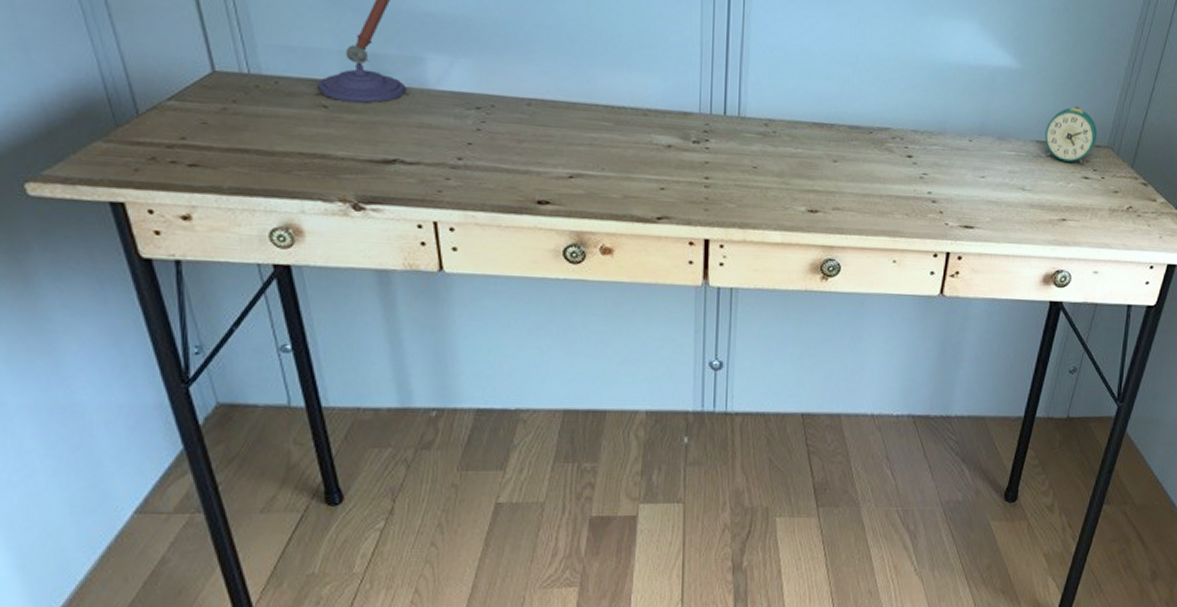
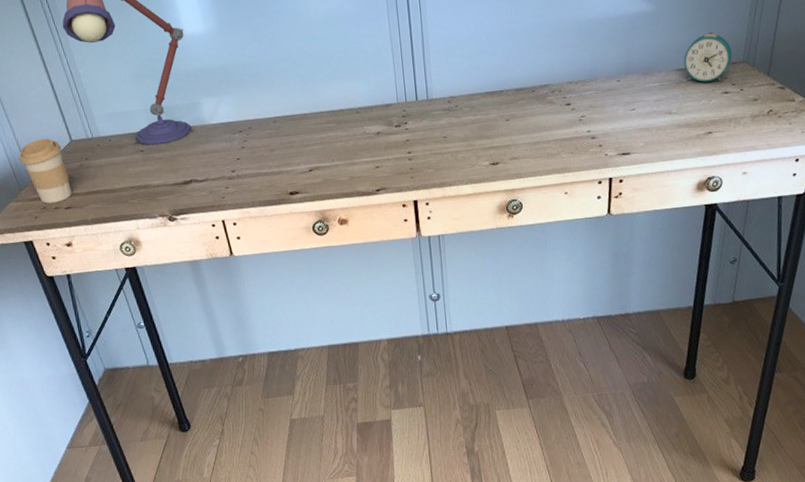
coffee cup: none [120,58,203,155] -> present [18,138,72,204]

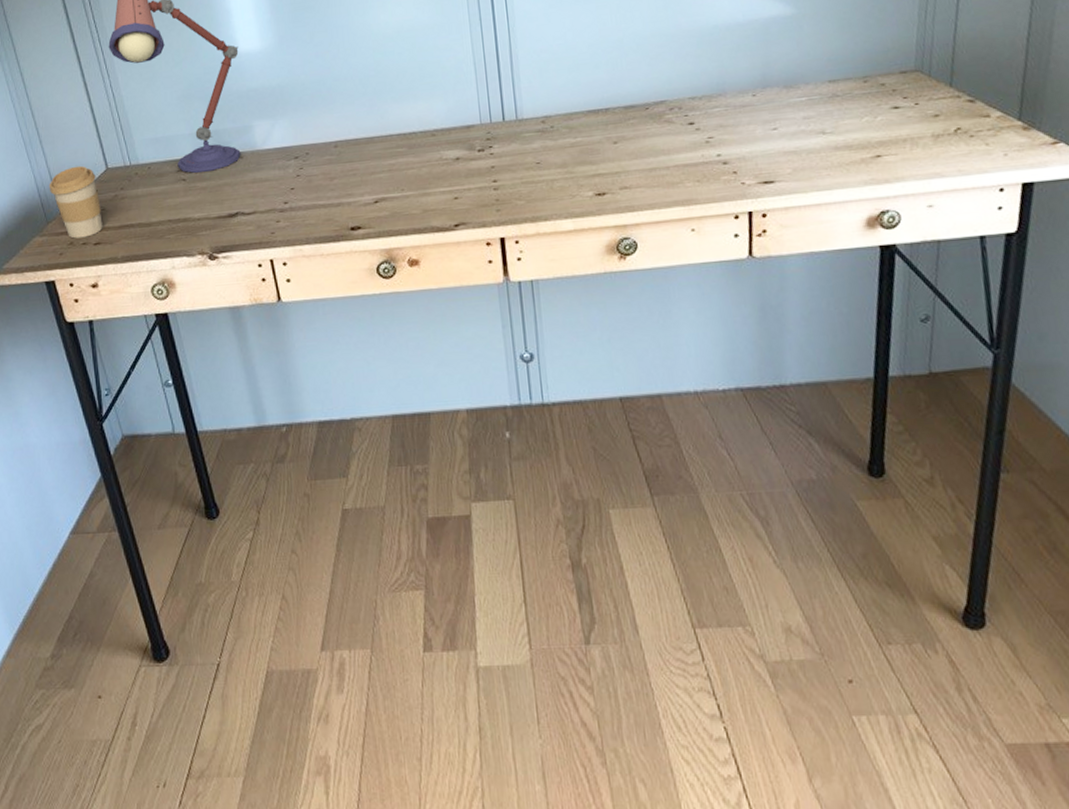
alarm clock: present [684,31,733,83] -> none [836,36,901,96]

